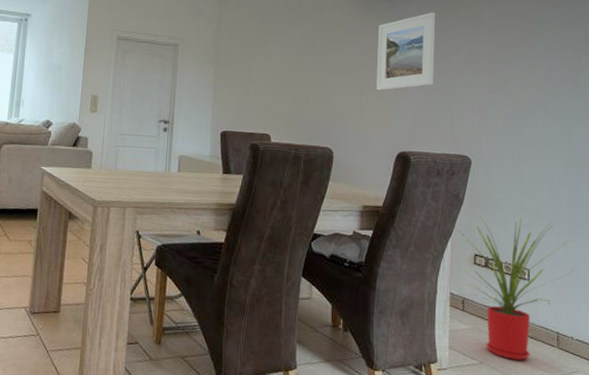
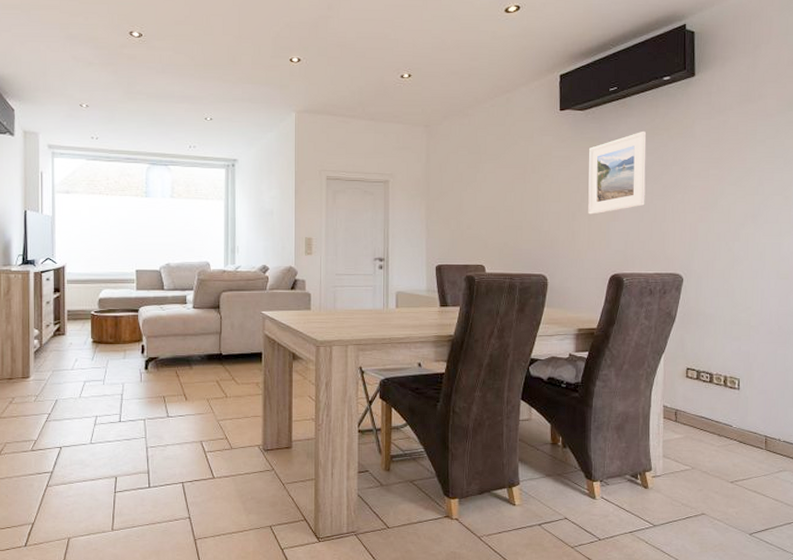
house plant: present [457,216,574,360] -> none [670,331,782,463]

